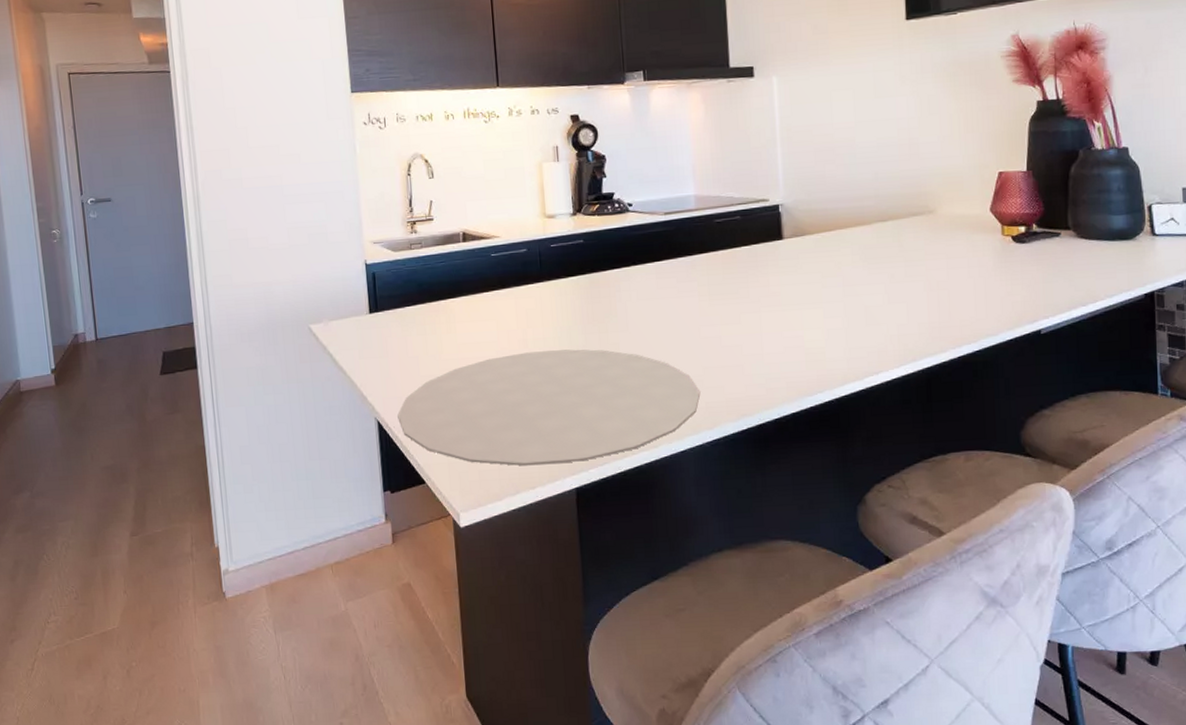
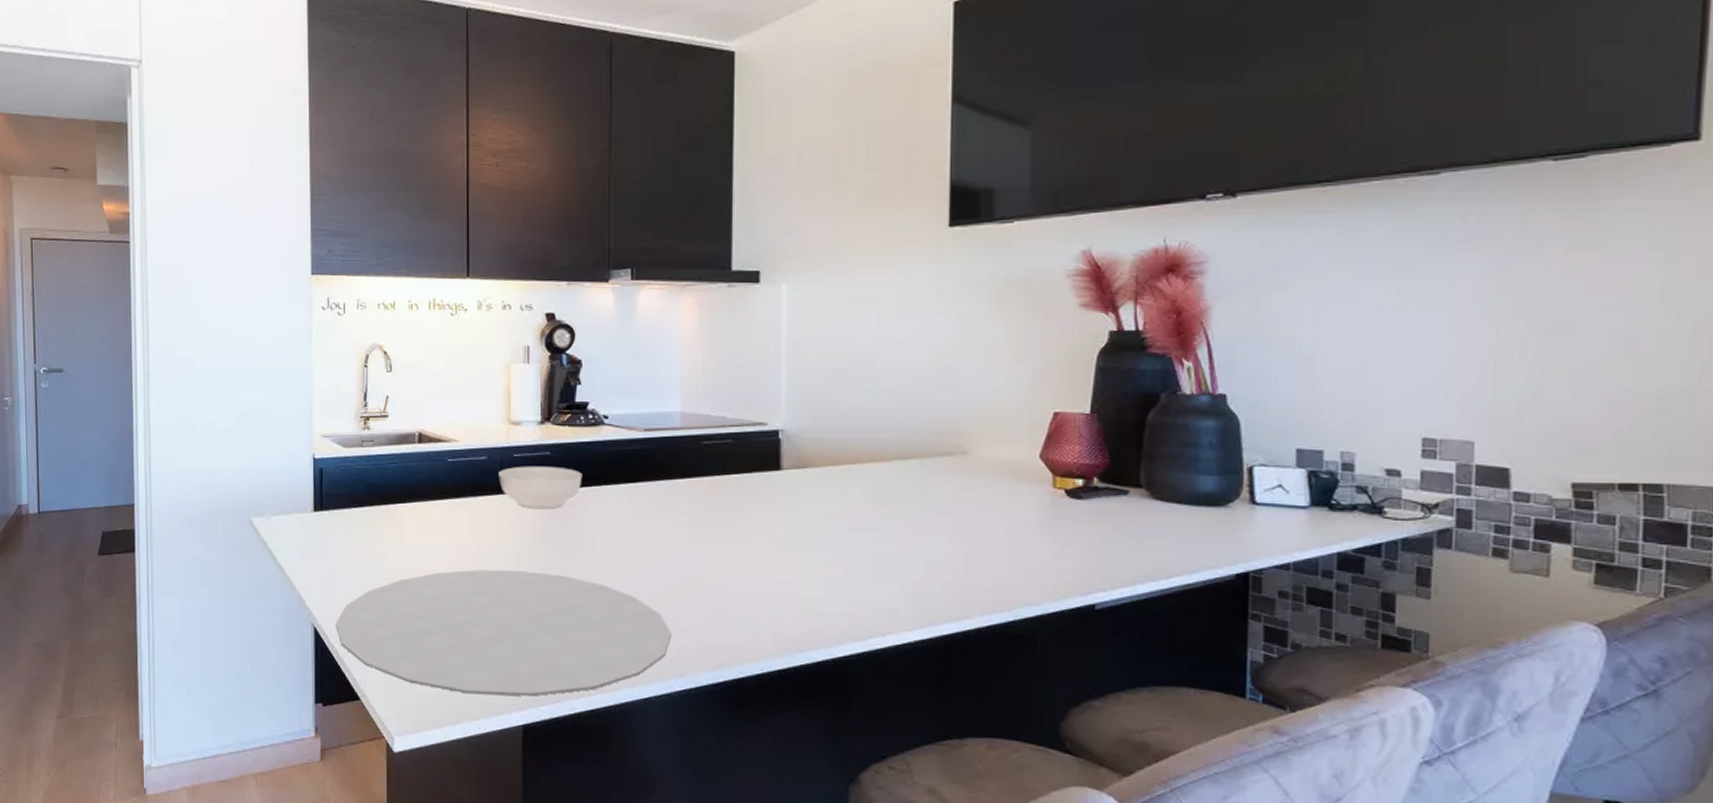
bowl: none [538,252,614,293] -> present [499,466,583,510]

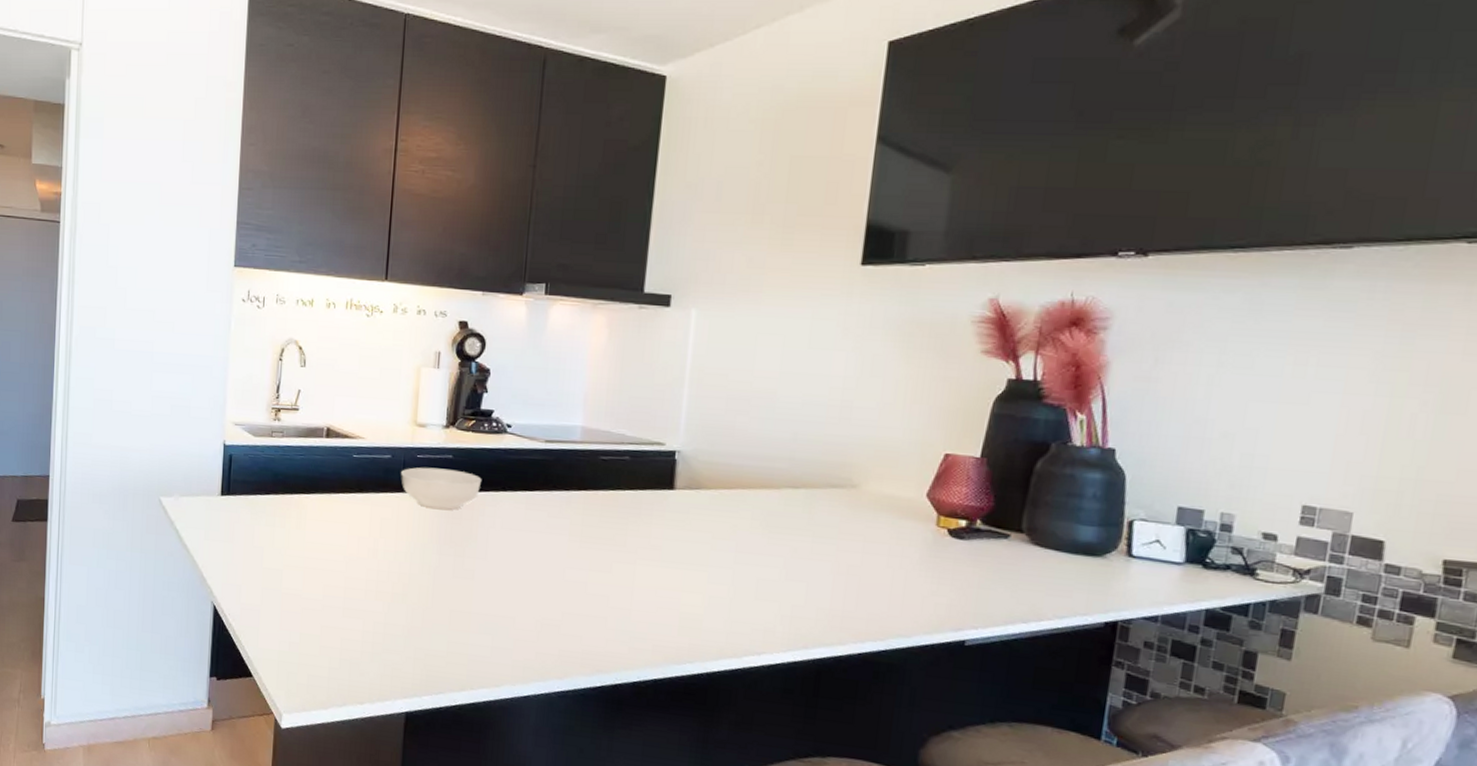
placemat: present [336,570,672,697] -> none [234,562,555,686]

